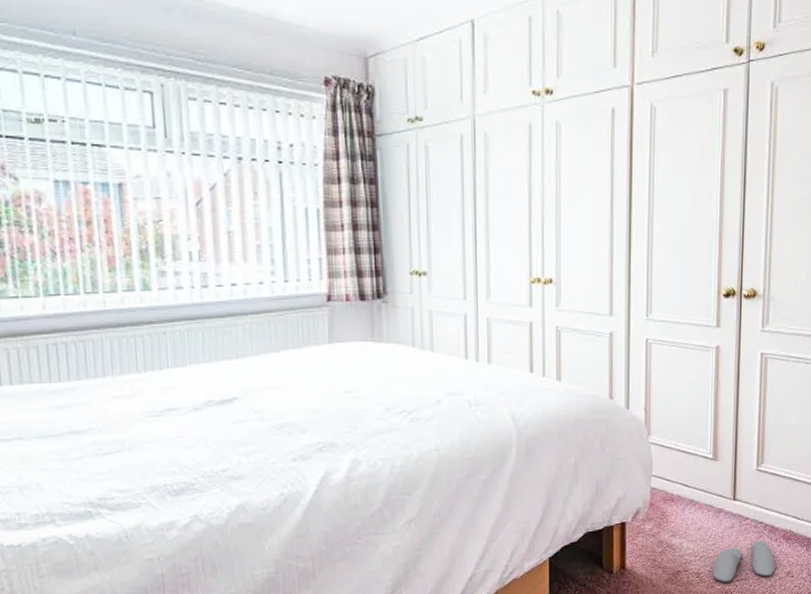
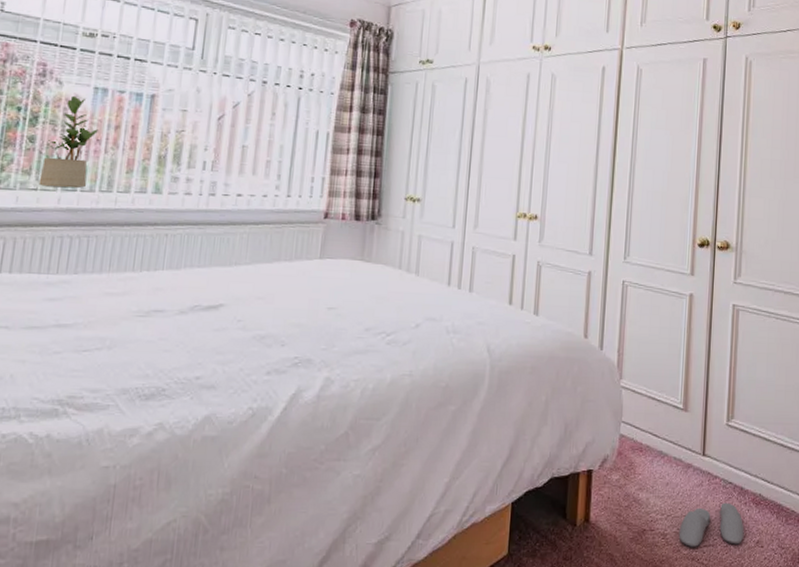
potted plant: none [17,192,69,293] -> present [38,95,98,189]

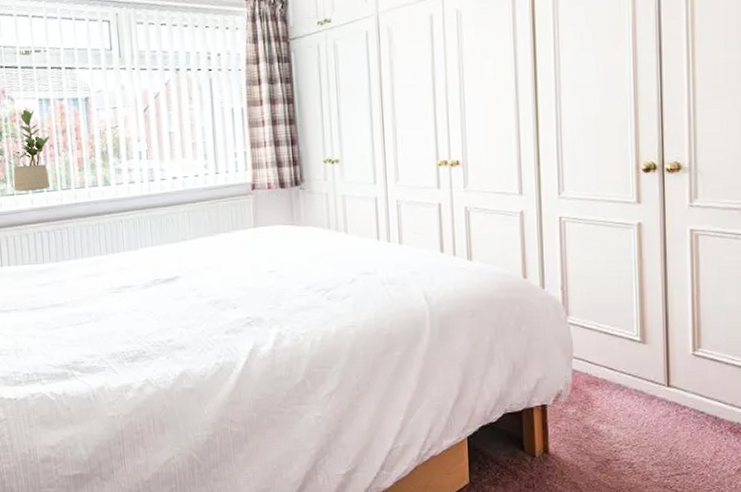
slippers: present [678,502,744,548] -> none [646,432,722,476]

